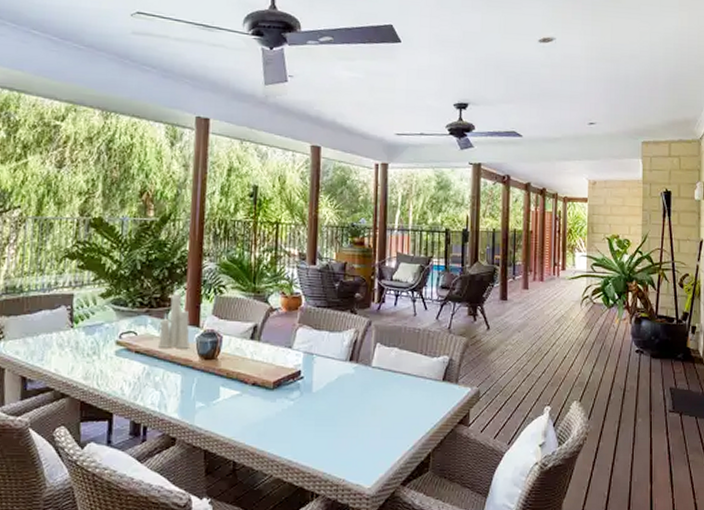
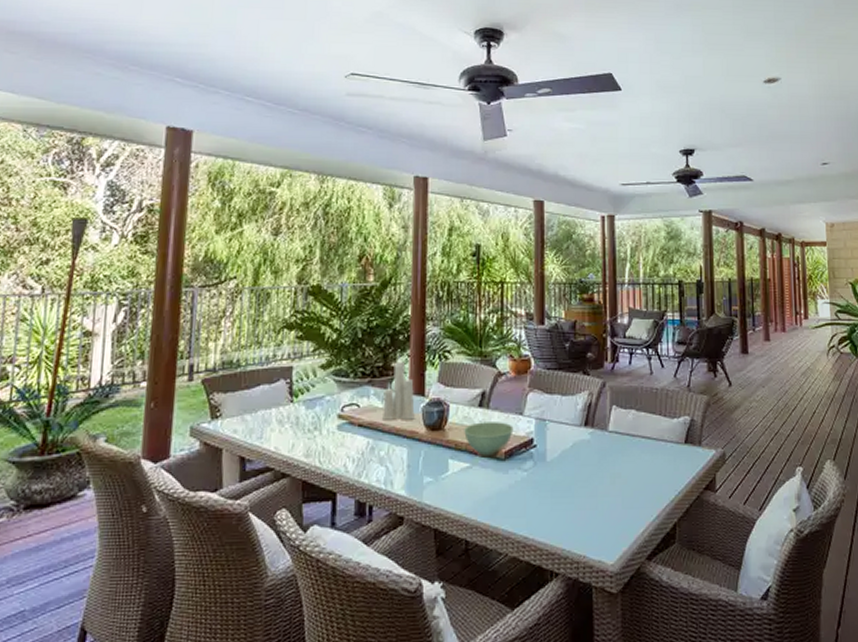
bowl: none [234,353,283,387] -> present [463,422,514,458]

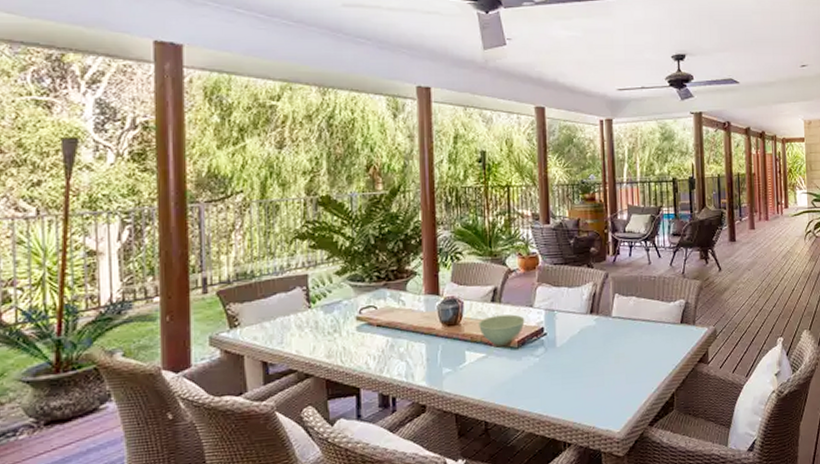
candle: present [383,355,415,420] -> none [399,259,431,319]

